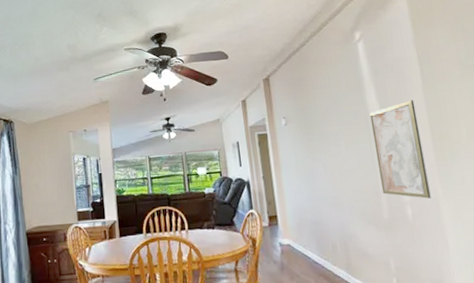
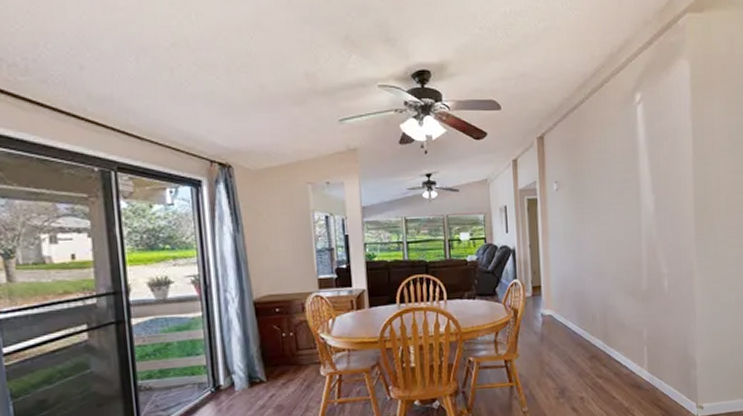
wall art: present [369,100,431,199] -> none [640,171,687,271]

